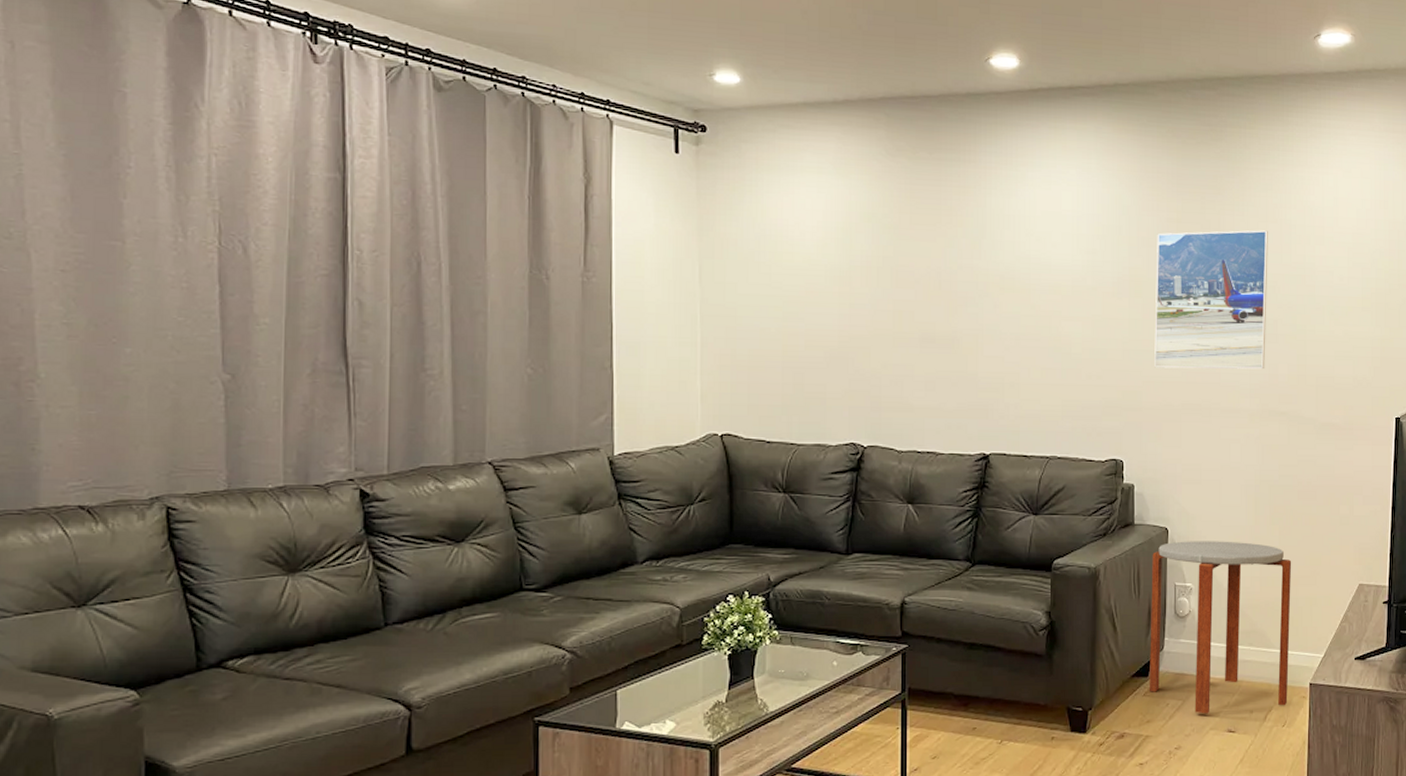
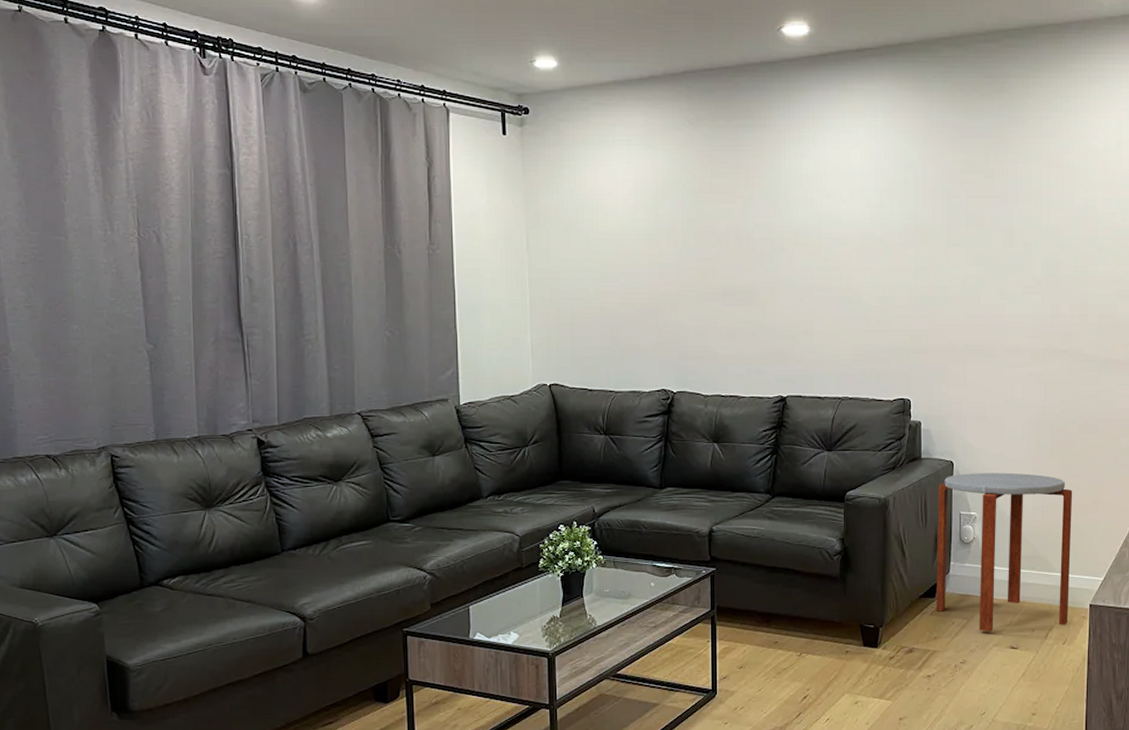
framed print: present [1154,230,1268,370] -> none [940,176,1051,312]

